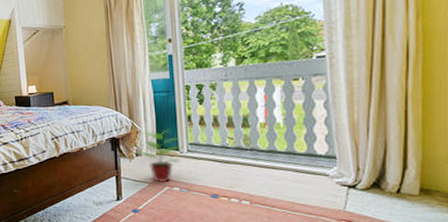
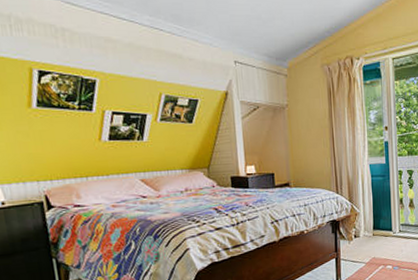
potted plant: present [134,127,184,183] -> none [352,210,396,262]

